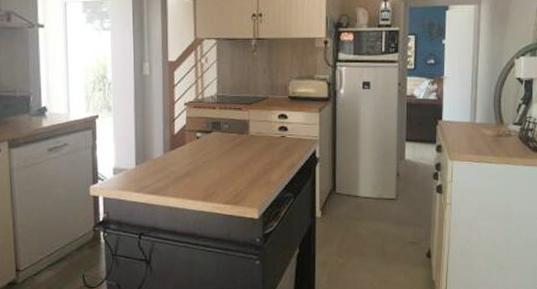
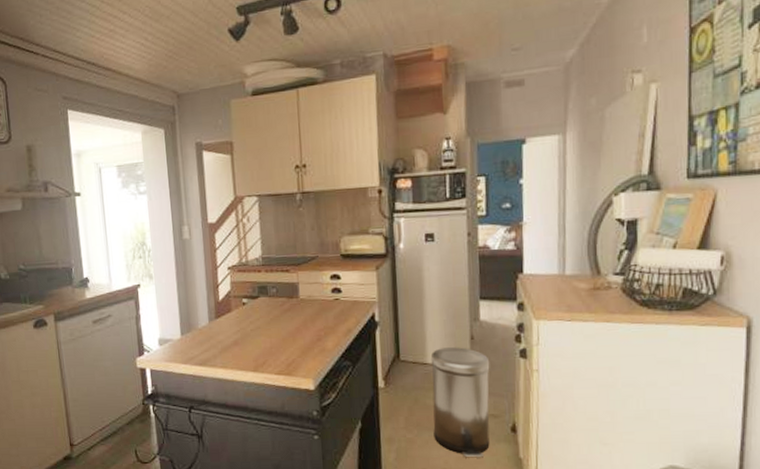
pedal bin: none [361,182,412,281] -> present [430,347,490,458]

